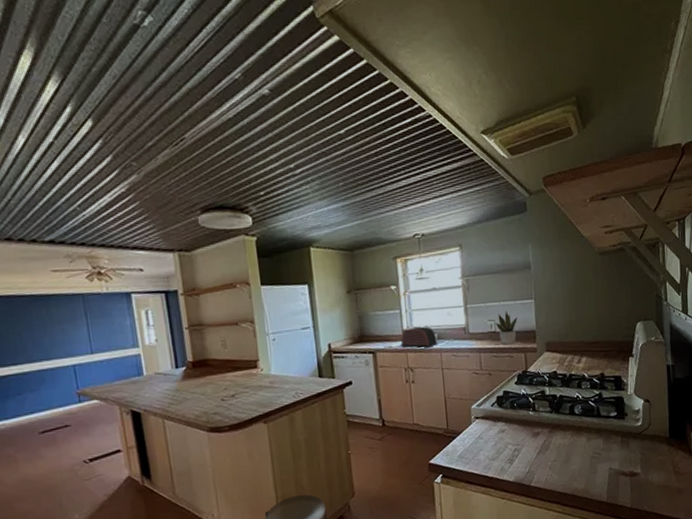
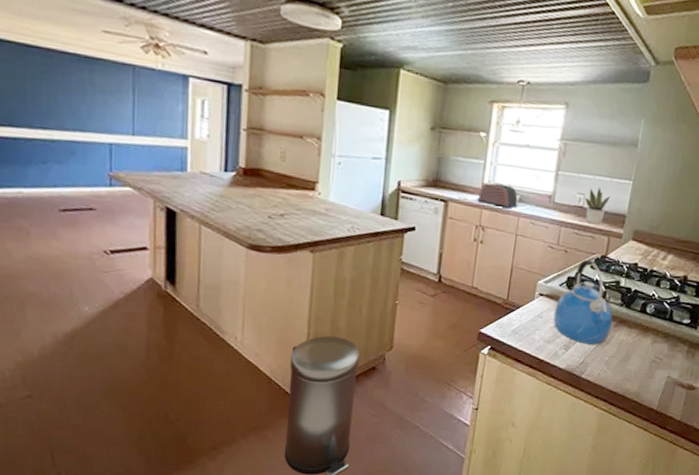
kettle: none [492,377,548,455] -> present [553,260,613,345]

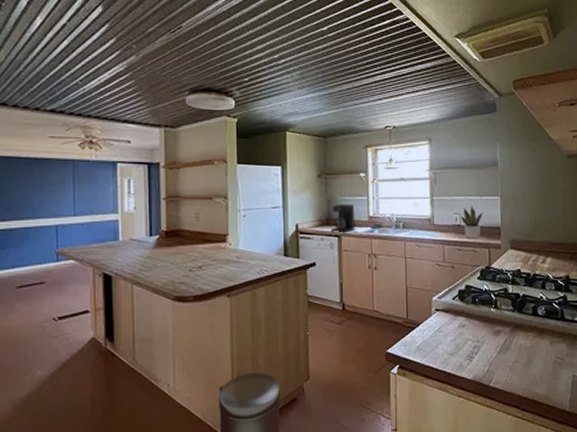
coffee maker: none [437,165,469,199] -> present [331,204,355,233]
toaster: present [477,183,518,209] -> none [366,214,403,236]
kettle: present [553,260,613,345] -> none [452,273,509,353]

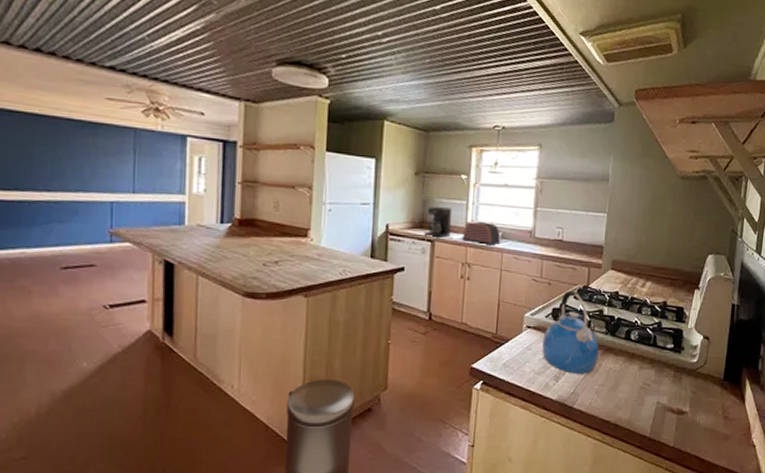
toaster: none [366,214,403,236] -> present [462,221,501,246]
kettle: none [452,273,509,353] -> present [542,291,599,374]
potted plant: present [461,205,483,240] -> none [564,220,587,257]

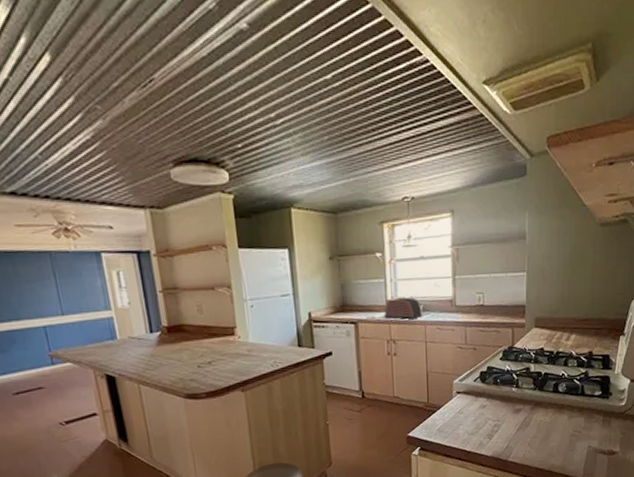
coffee maker: present [424,207,452,239] -> none [346,288,373,320]
kettle: present [542,291,599,374] -> none [473,353,529,430]

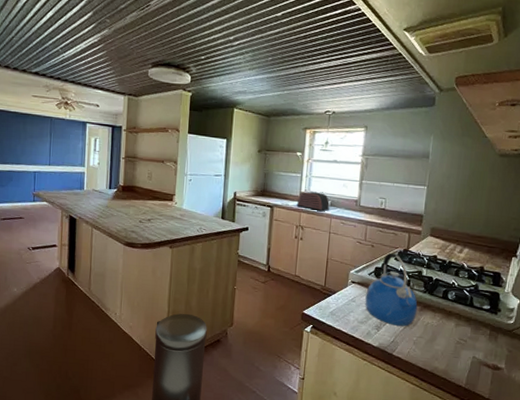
kettle: none [473,353,529,430] -> present [365,253,418,326]

